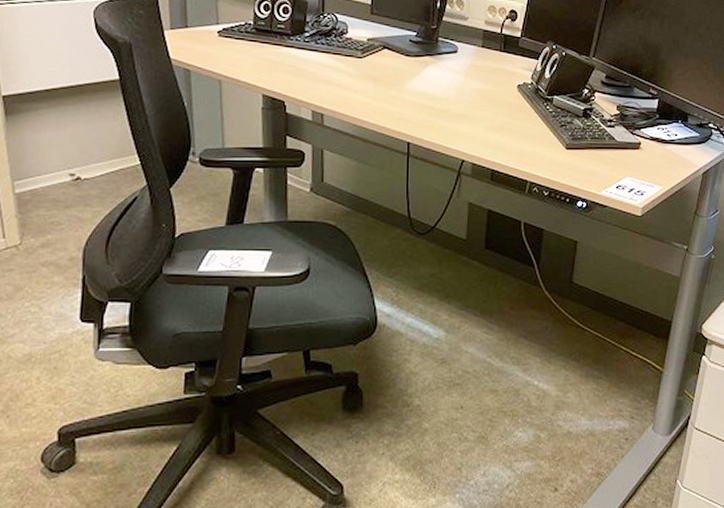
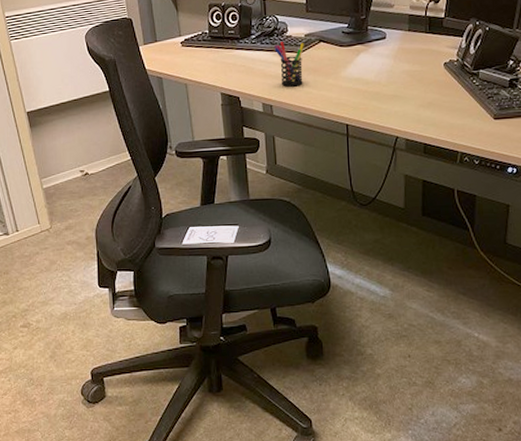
pen holder: none [331,44,366,95] -> present [274,42,304,87]

